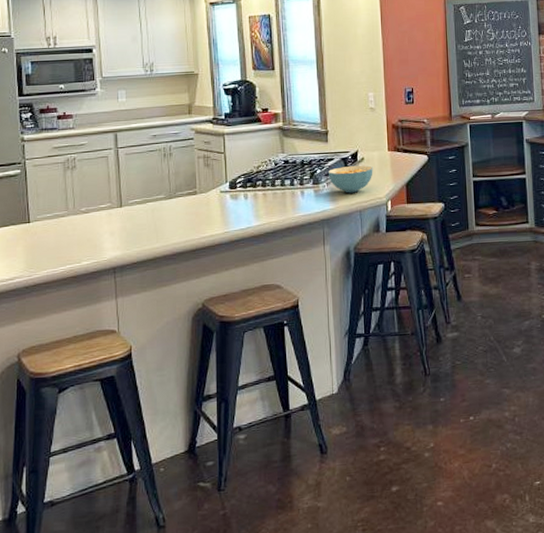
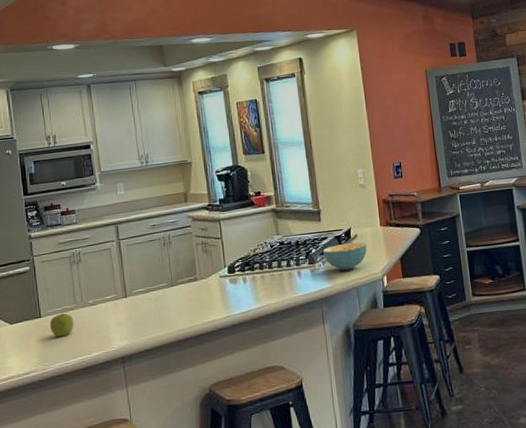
fruit: none [38,219,65,244] -> present [49,313,74,337]

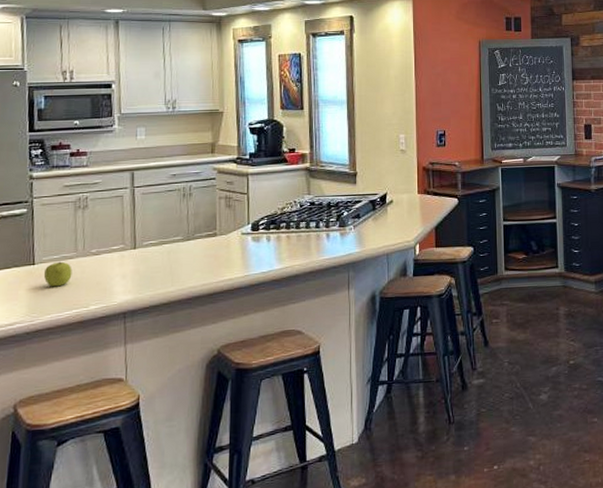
cereal bowl: present [322,242,367,271] -> none [355,208,402,237]

